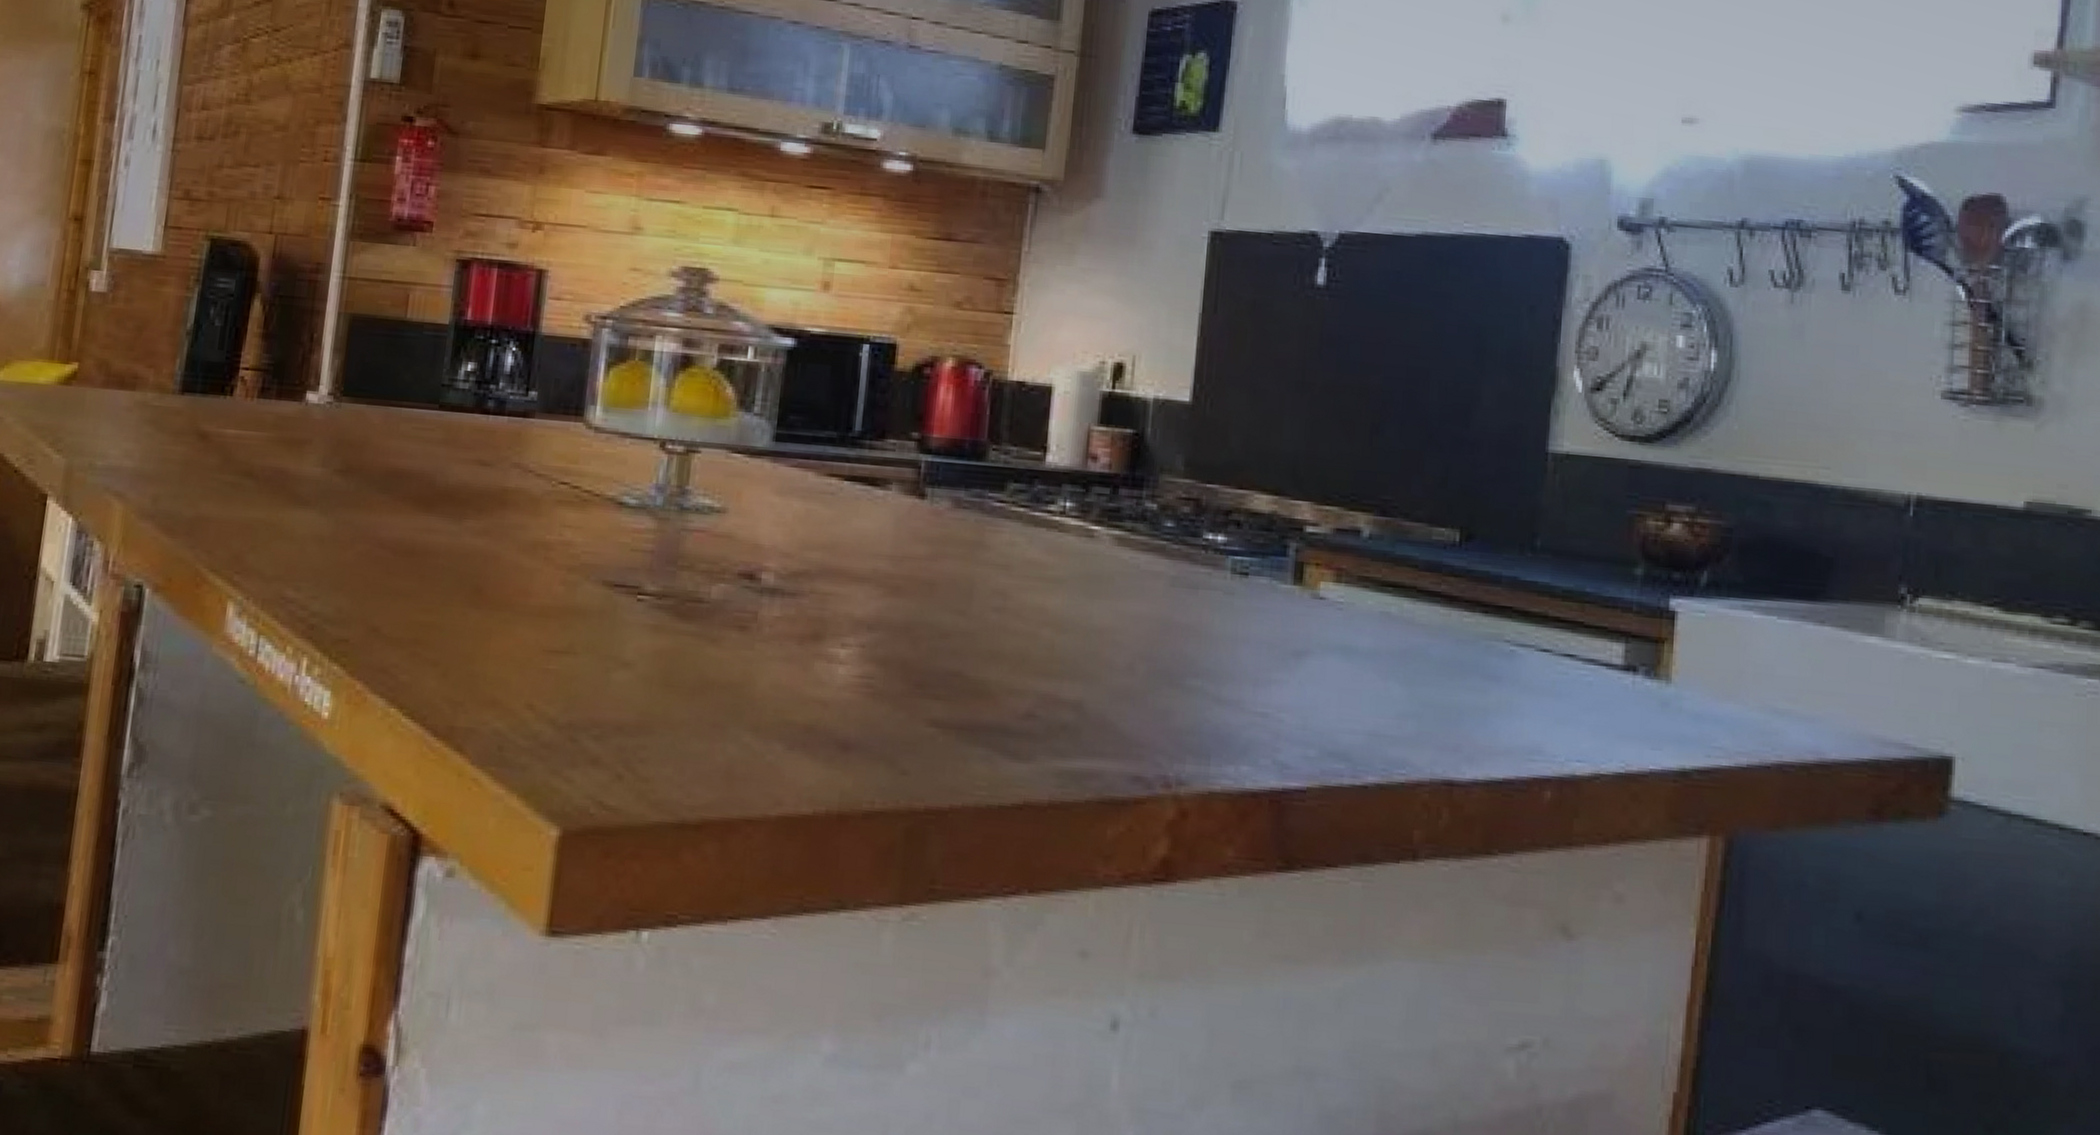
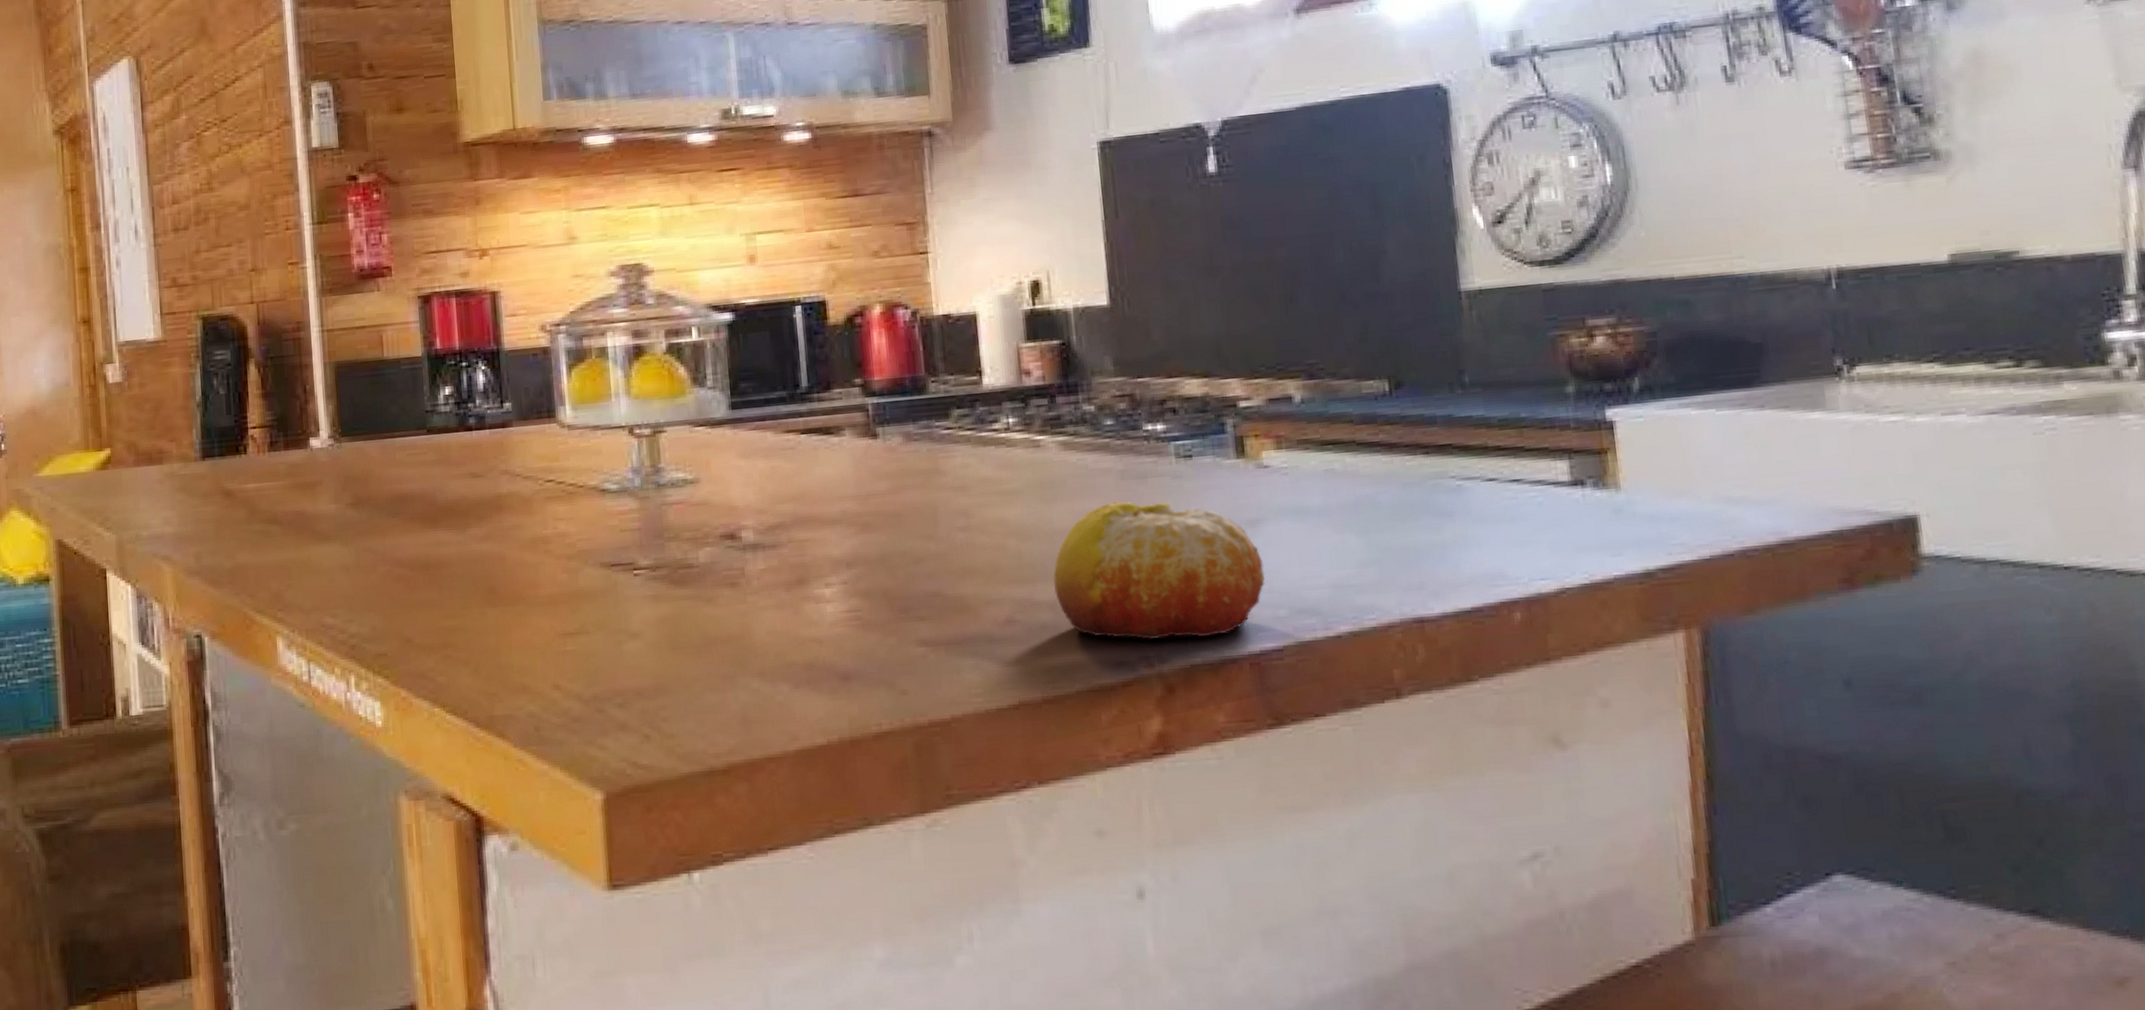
fruit: none [1082,608,1302,765] -> present [1053,501,1265,640]

